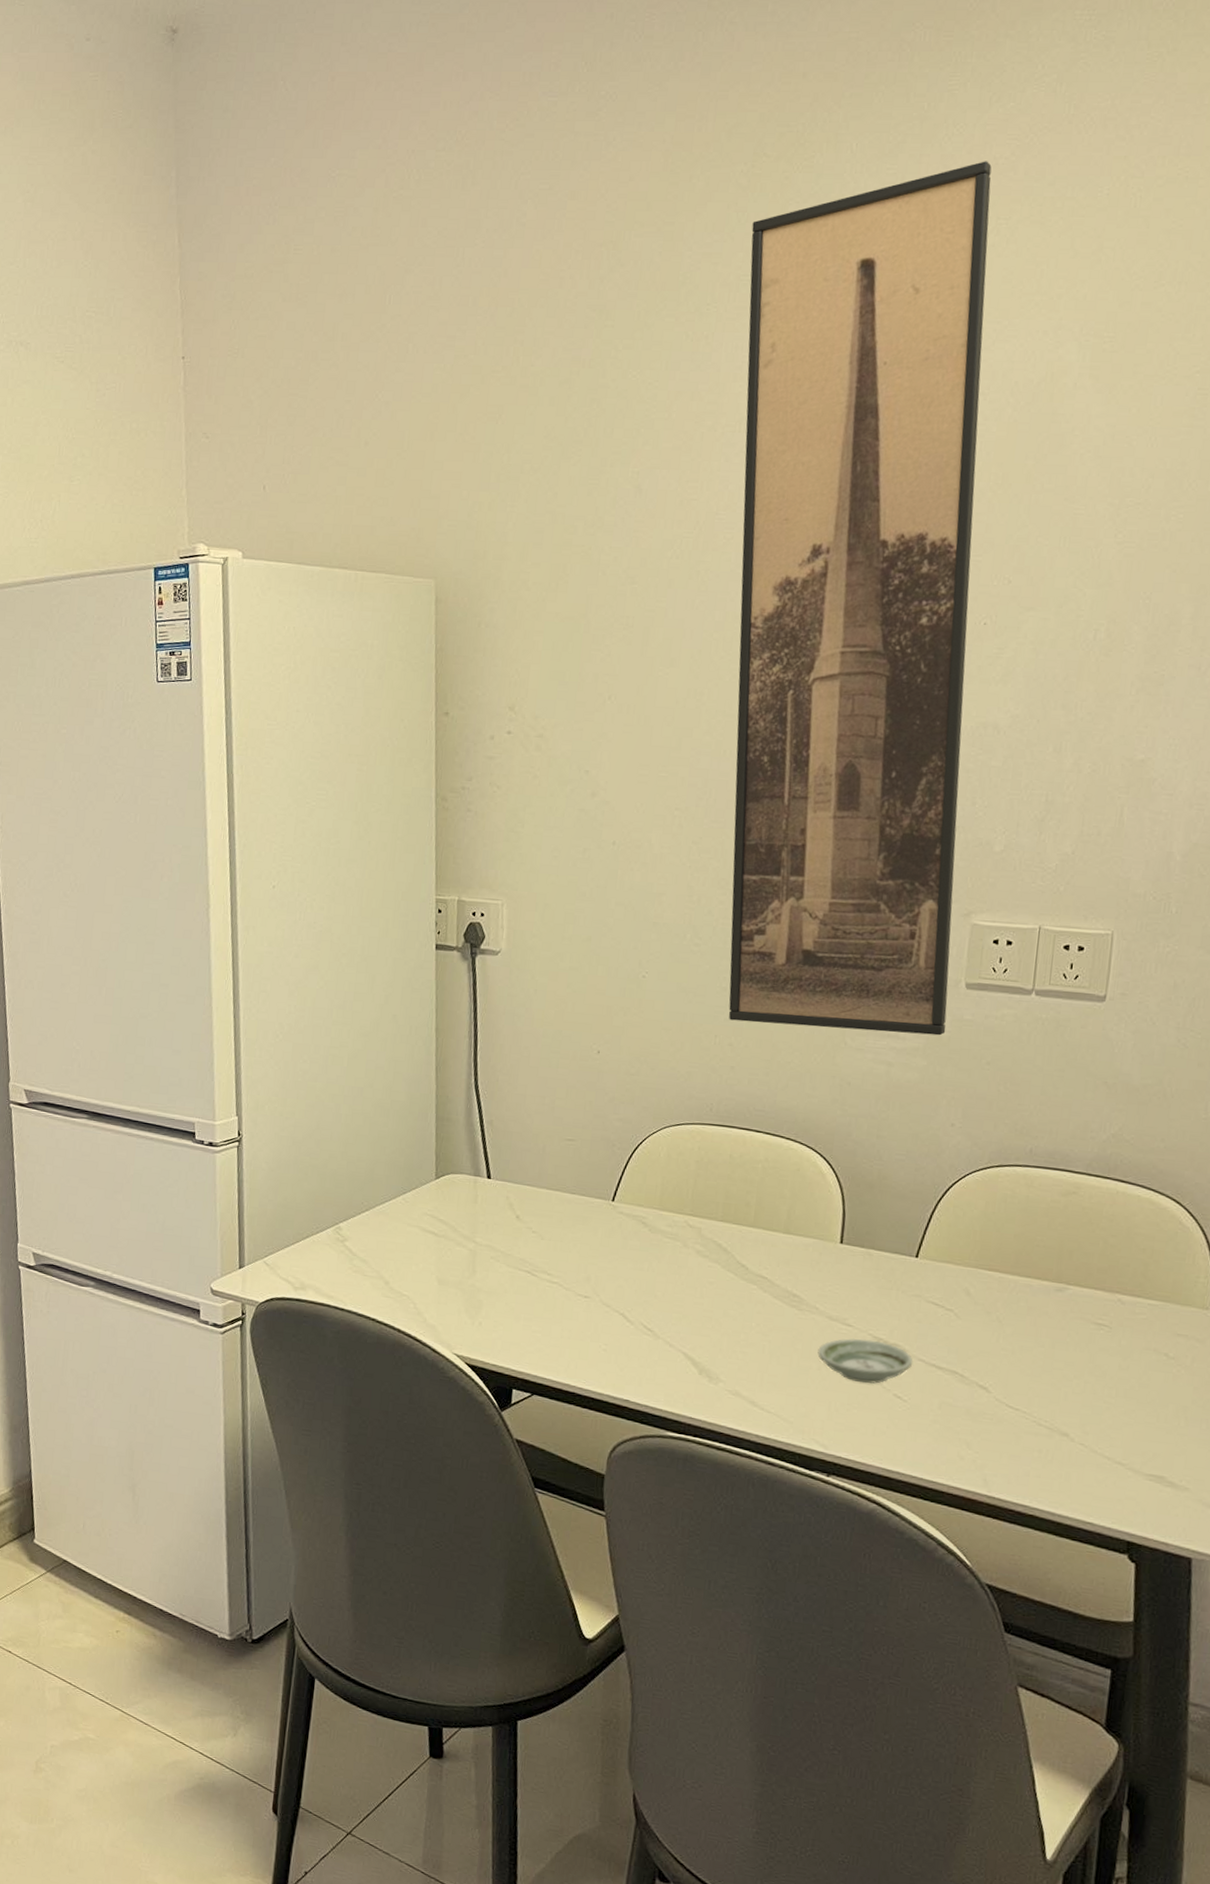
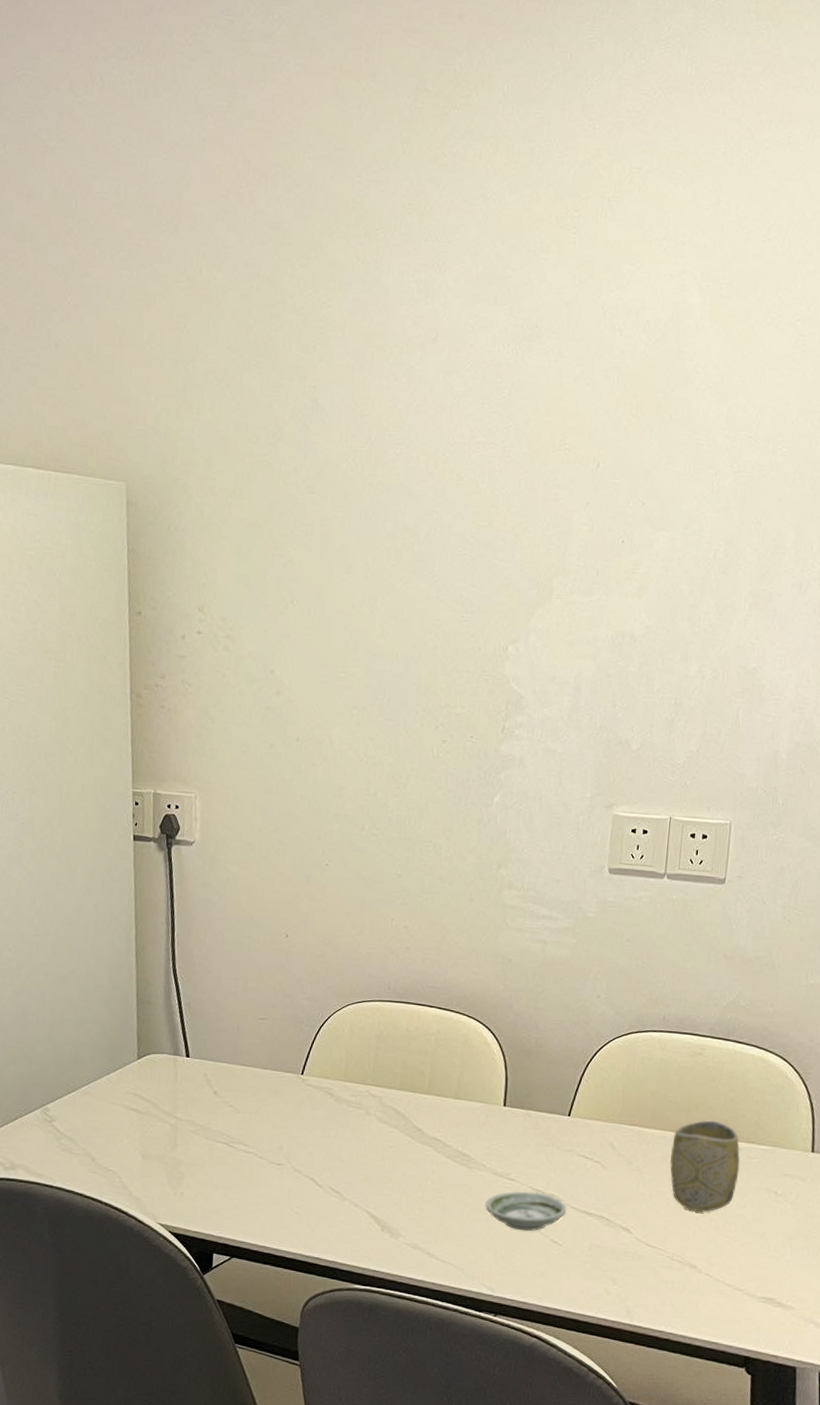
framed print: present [728,161,992,1036] -> none [403,112,626,916]
cup: none [1036,1268,1123,1373] -> present [669,1120,740,1212]

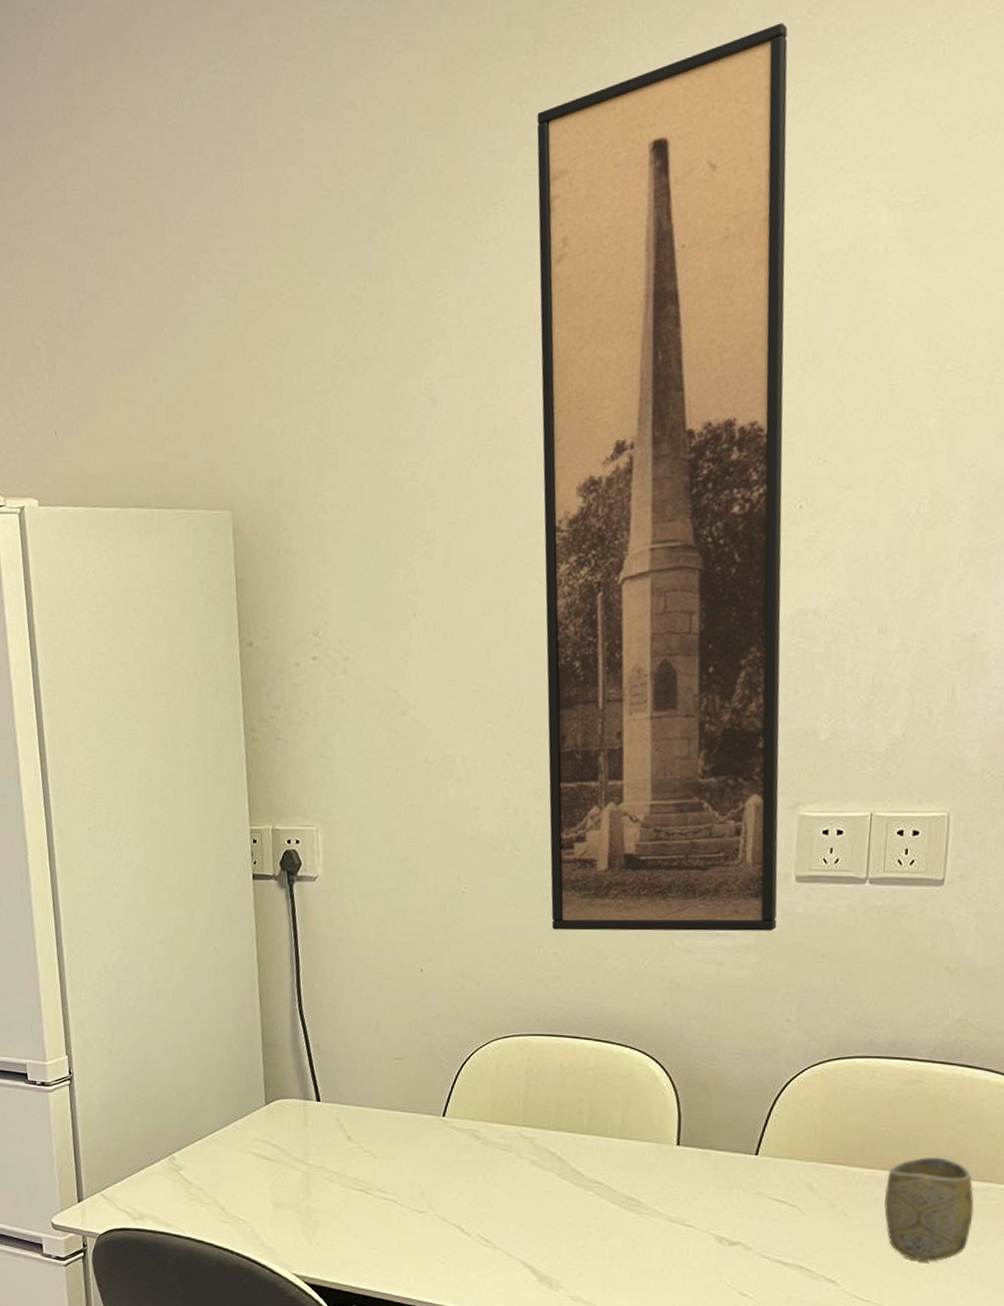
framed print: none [403,112,626,916] -> present [537,23,788,932]
saucer: present [485,1191,567,1231] -> none [659,1238,758,1283]

